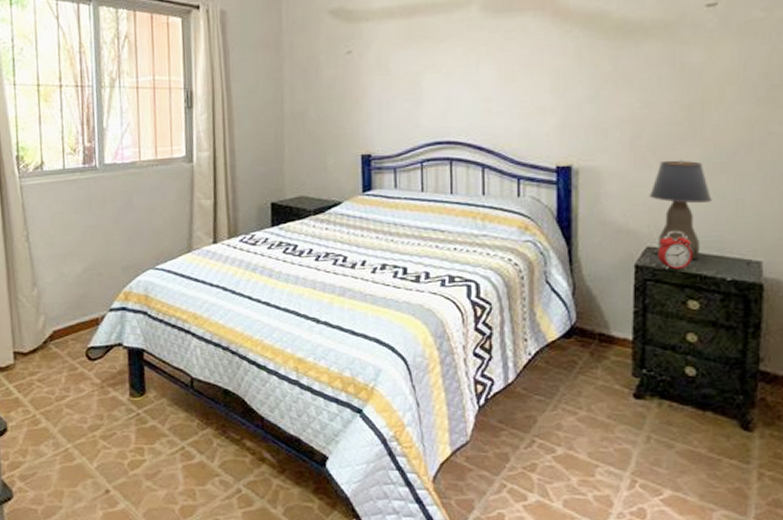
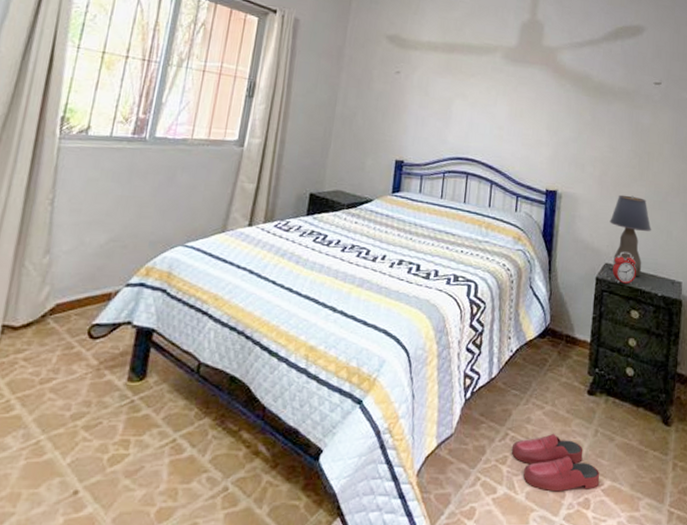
slippers: none [540,440,657,501] -> present [511,433,600,492]

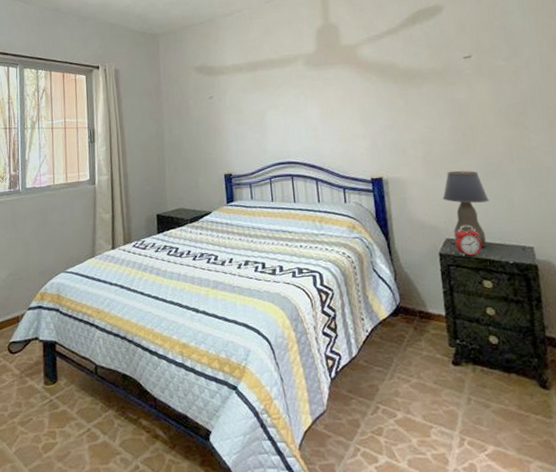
slippers: present [511,433,600,492] -> none [385,404,483,459]

